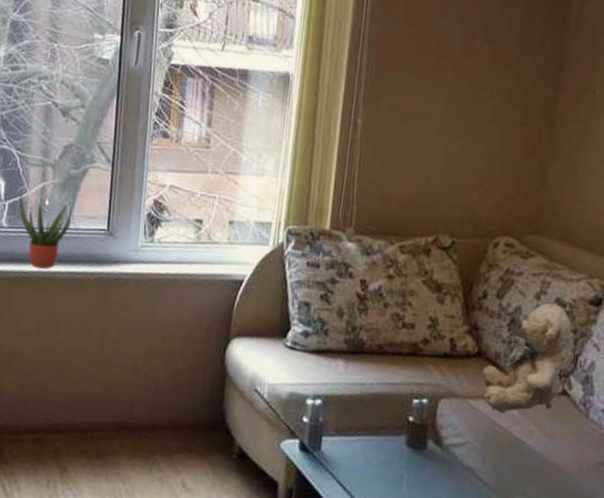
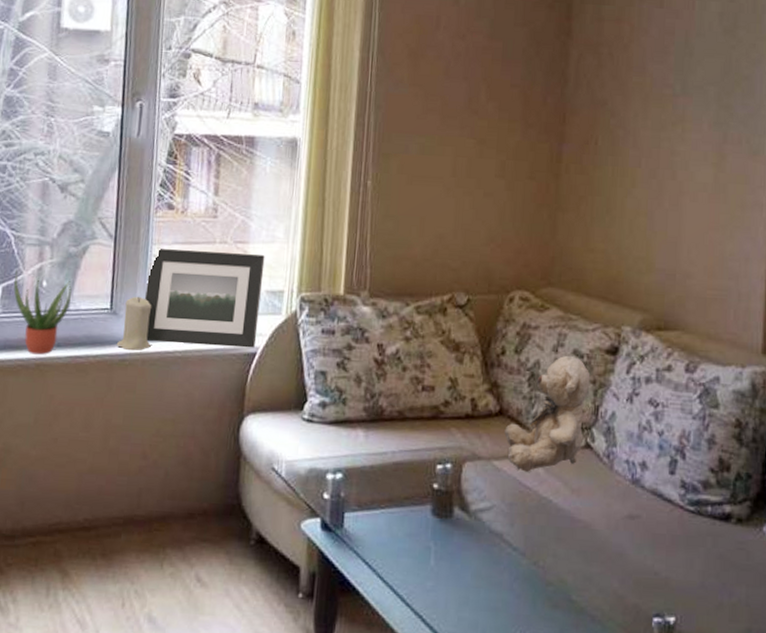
candle: none [112,219,147,271] -> present [116,296,152,351]
picture frame: none [139,175,255,276] -> present [144,249,265,348]

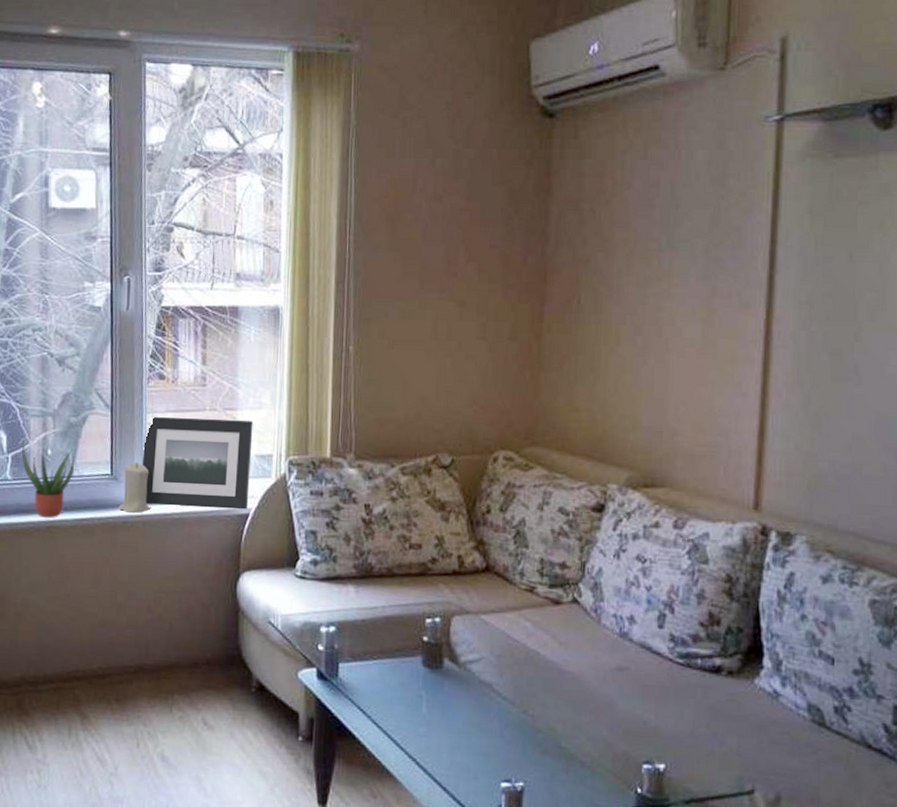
teddy bear: present [504,355,591,472] -> none [491,513,577,626]

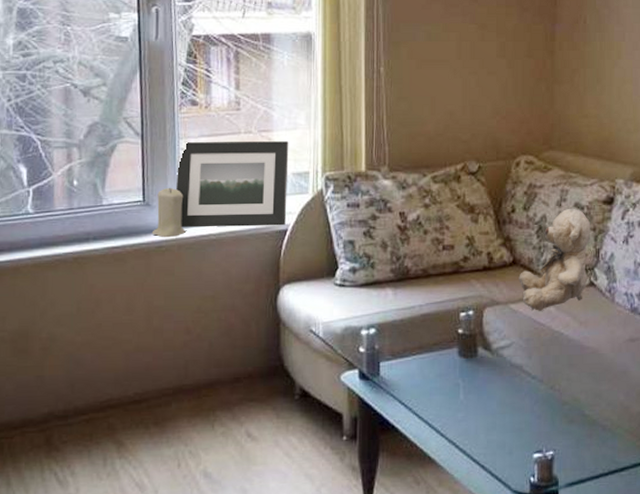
potted plant: present [21,440,74,519] -> none [43,172,103,250]
teddy bear: none [491,513,577,626] -> present [518,208,591,311]

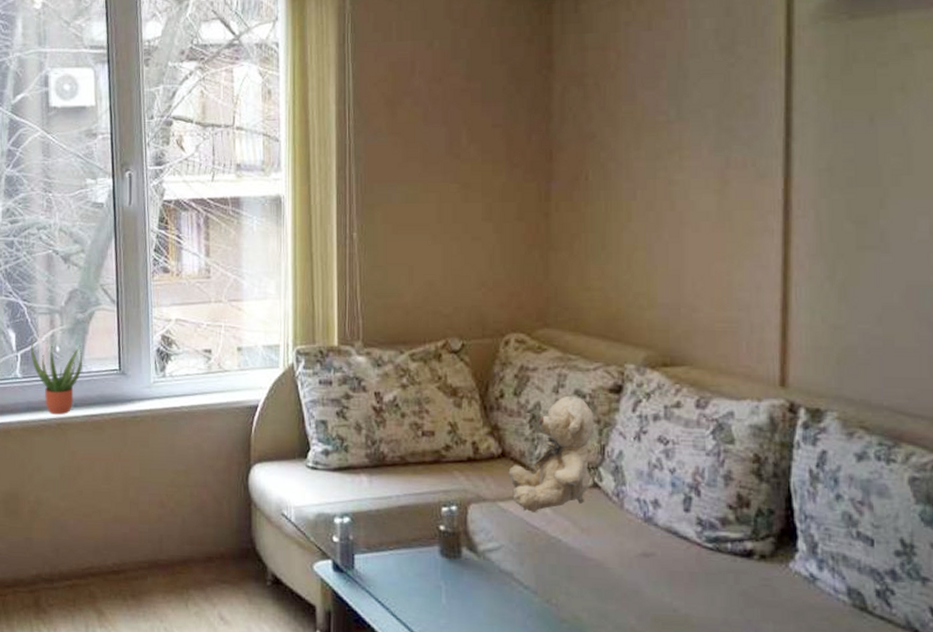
potted plant: none [43,172,103,250] -> present [30,338,82,416]
candle: present [151,187,186,238] -> none [127,356,159,408]
picture frame: present [175,141,289,228] -> none [149,311,259,401]

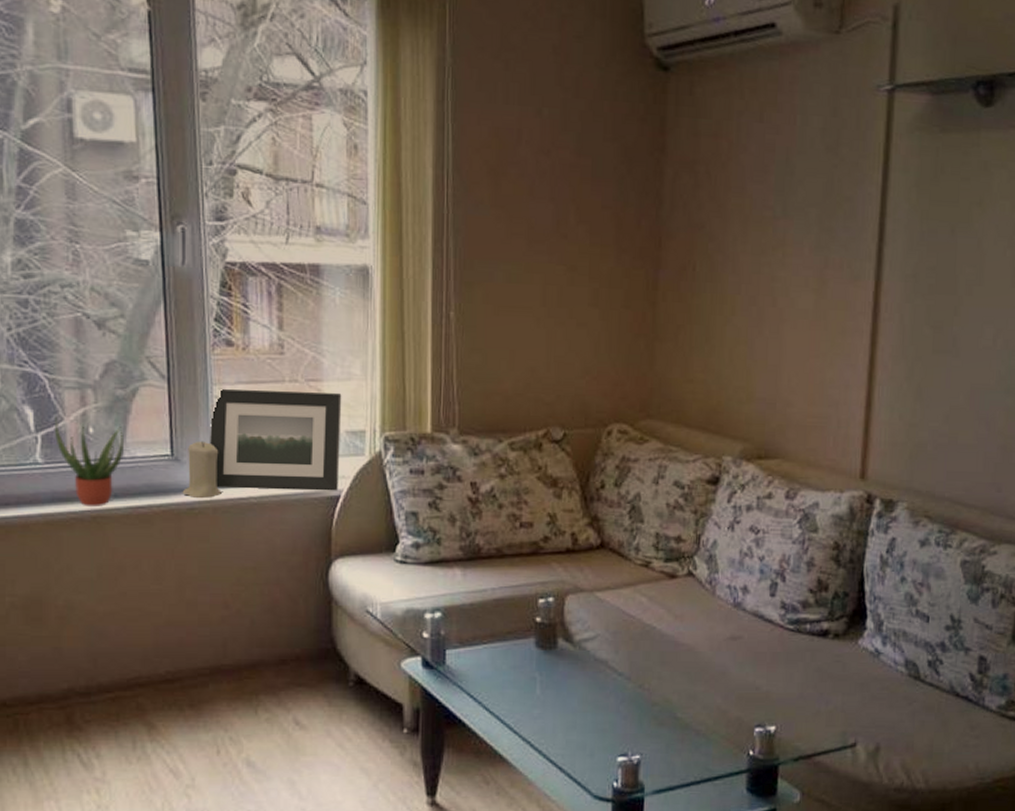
candle: none [127,356,159,408] -> present [182,440,222,499]
picture frame: none [149,311,259,401] -> present [209,389,342,491]
teddy bear: present [508,395,594,512] -> none [606,486,692,601]

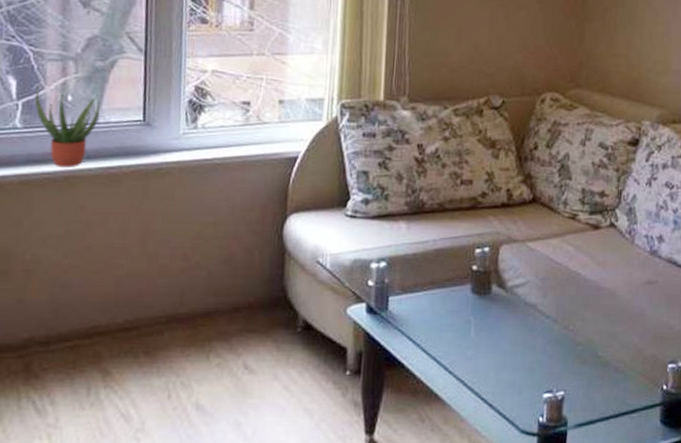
candle: present [182,440,222,499] -> none [151,107,188,160]
picture frame: present [209,389,342,491] -> none [179,62,304,153]

